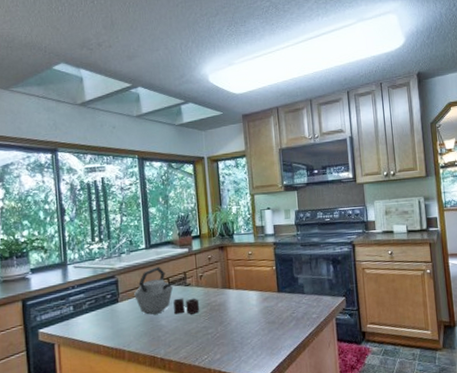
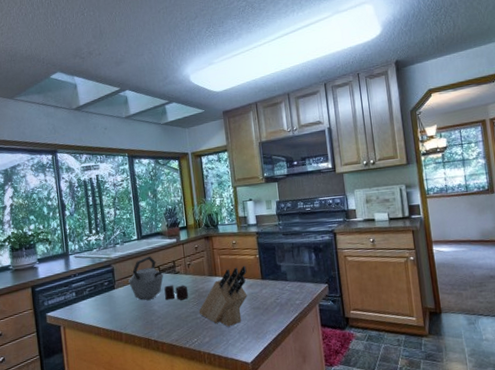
knife block: none [210,278,263,343] -> present [198,266,247,327]

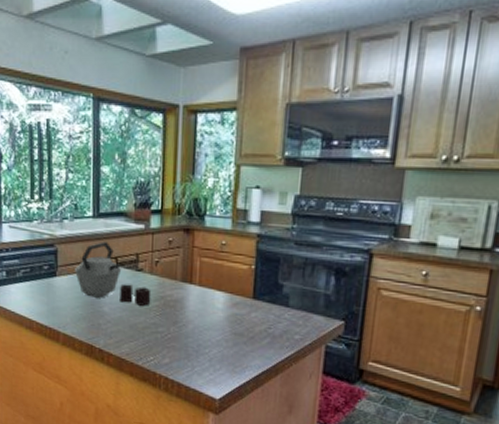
knife block: present [198,266,247,327] -> none [161,276,235,351]

